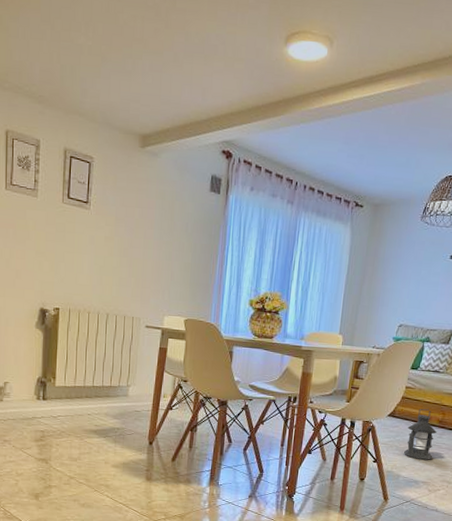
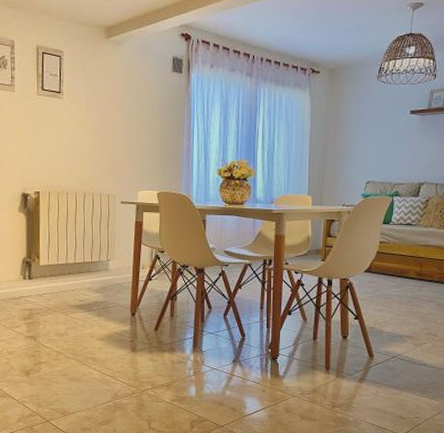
lantern: present [404,408,437,461] -> none [385,262,416,315]

